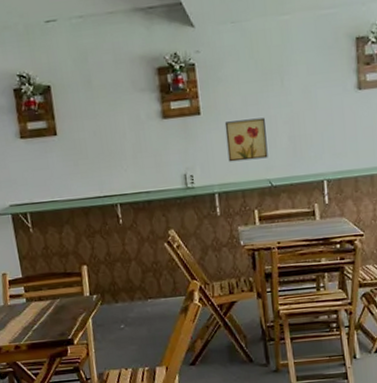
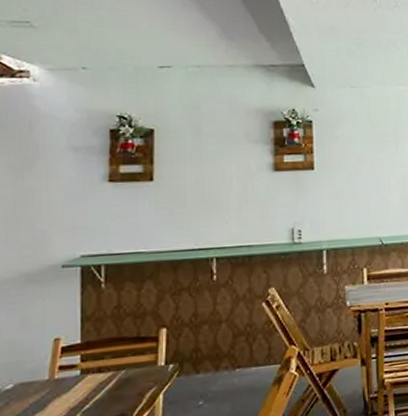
wall art: present [224,117,268,162] -> none [338,176,380,219]

